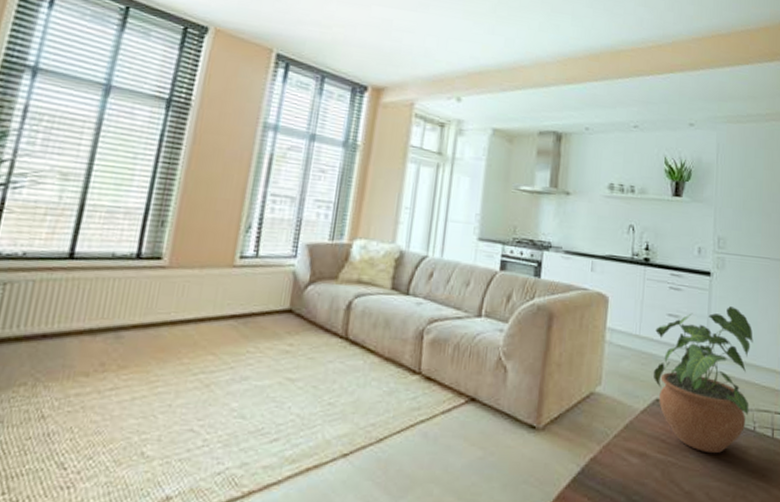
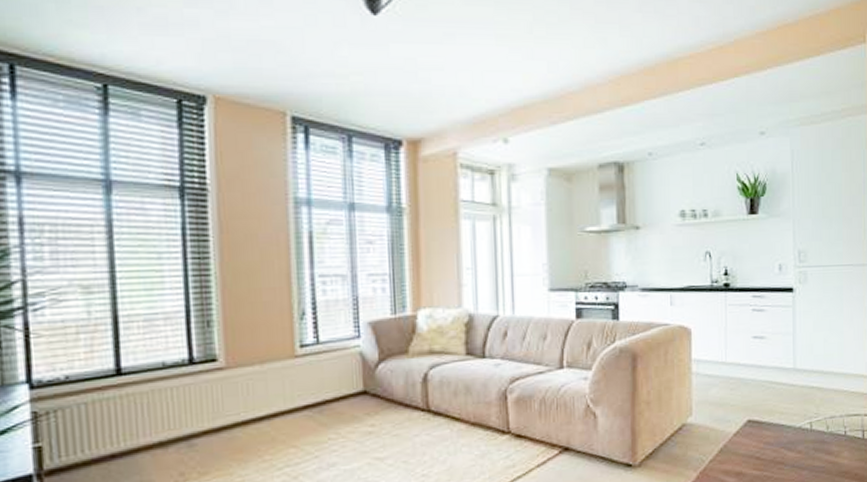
potted plant: present [653,306,753,454] -> none [741,319,840,463]

